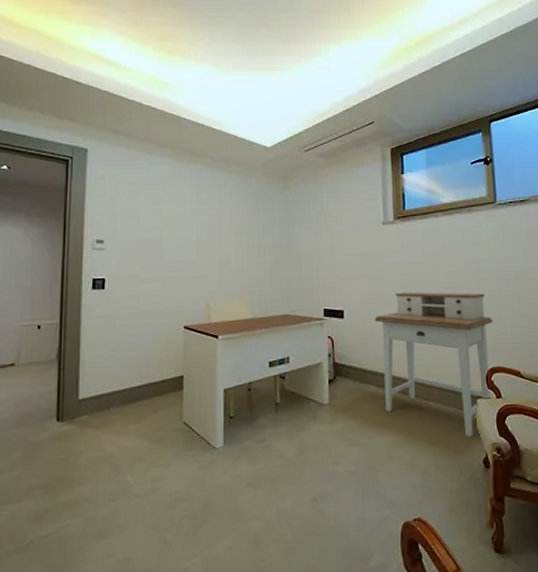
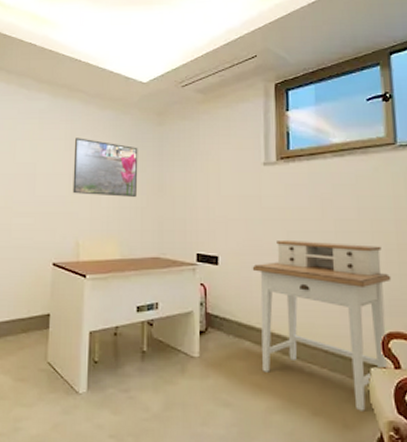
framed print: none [200,202,265,259] -> present [72,138,138,197]

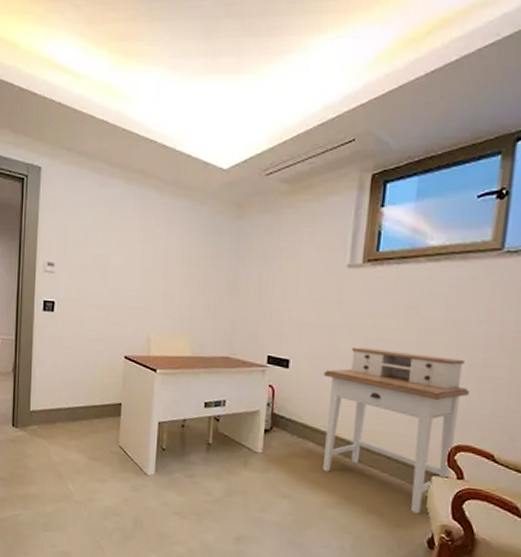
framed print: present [72,138,138,197] -> none [145,229,214,295]

